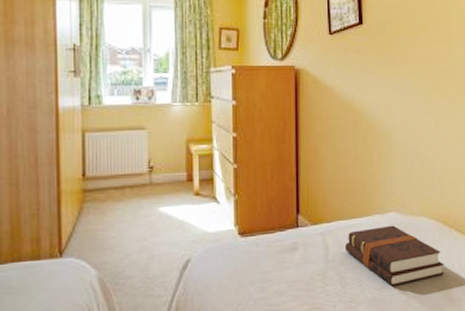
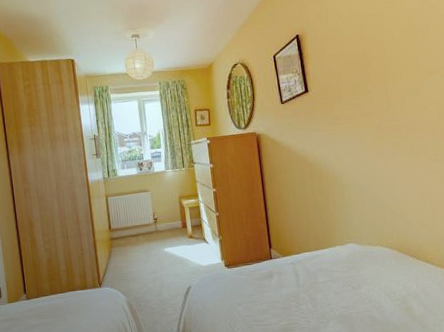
hardback book: present [344,225,444,286] -> none [312,254,404,305]

